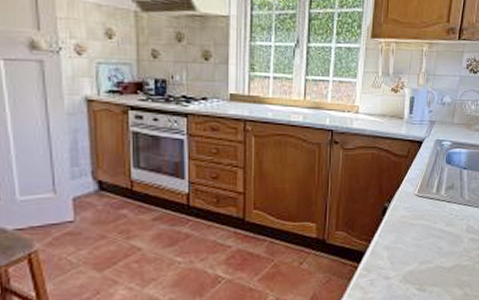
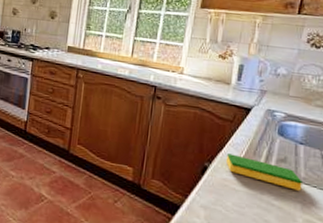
dish sponge: none [403,189,467,214] -> present [225,153,302,191]

